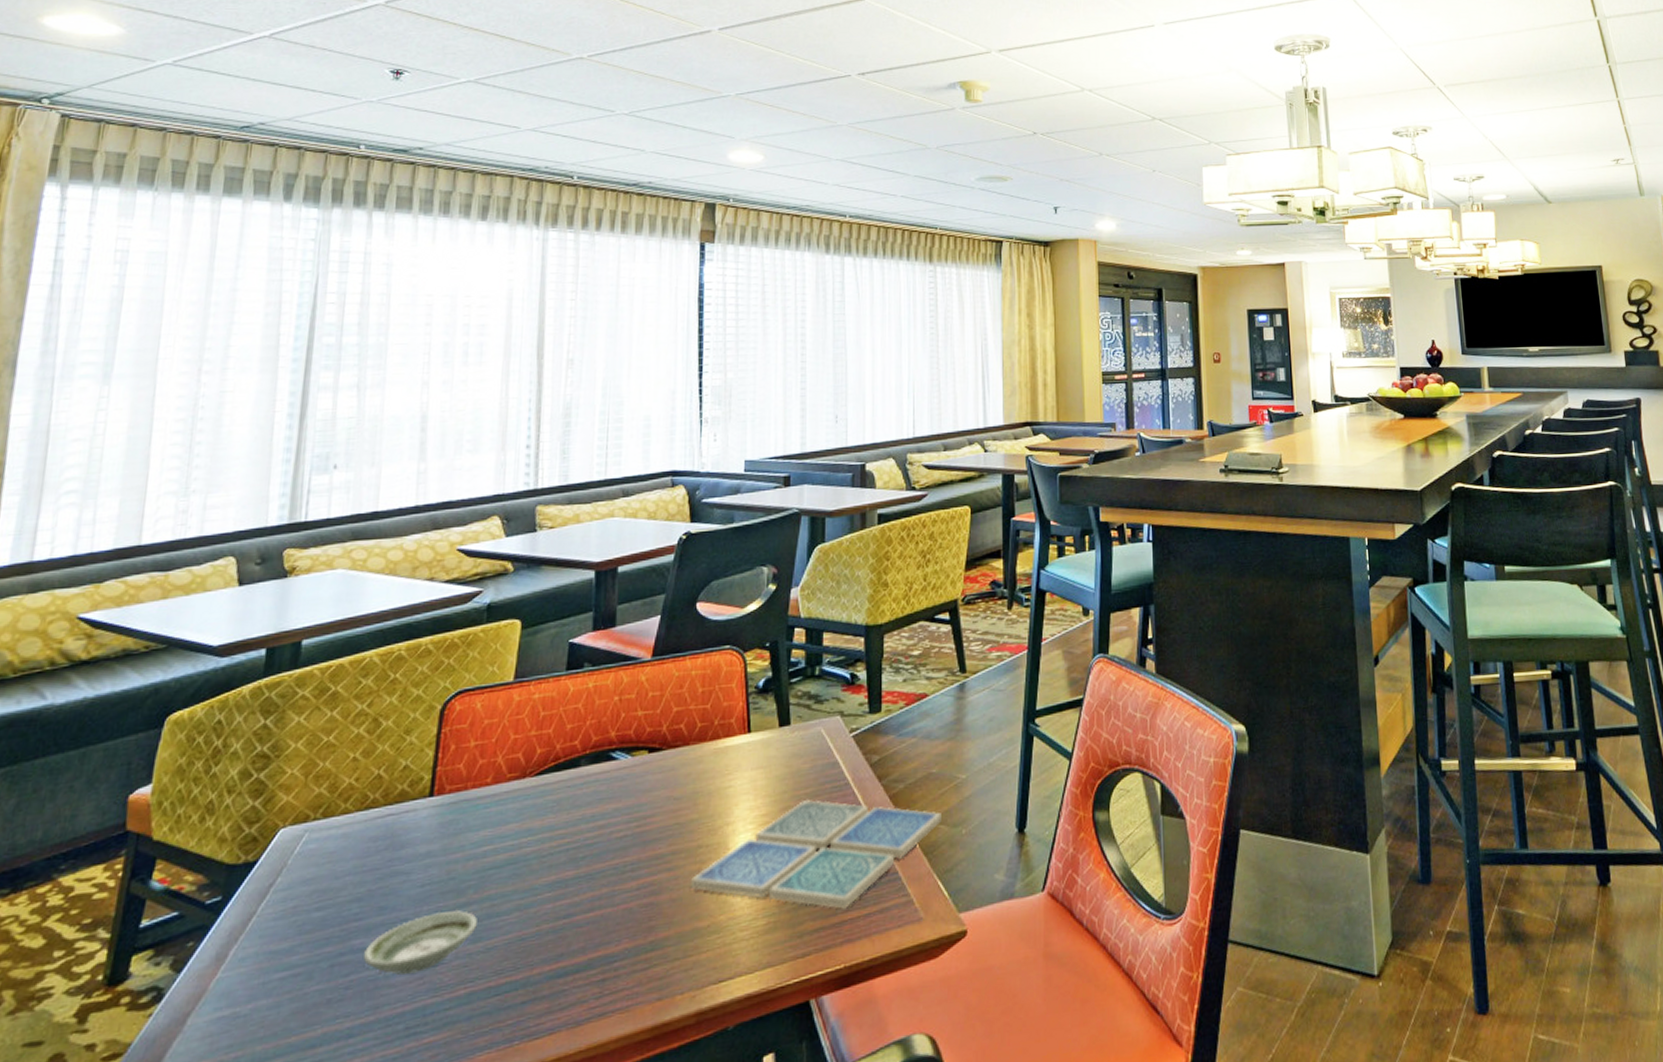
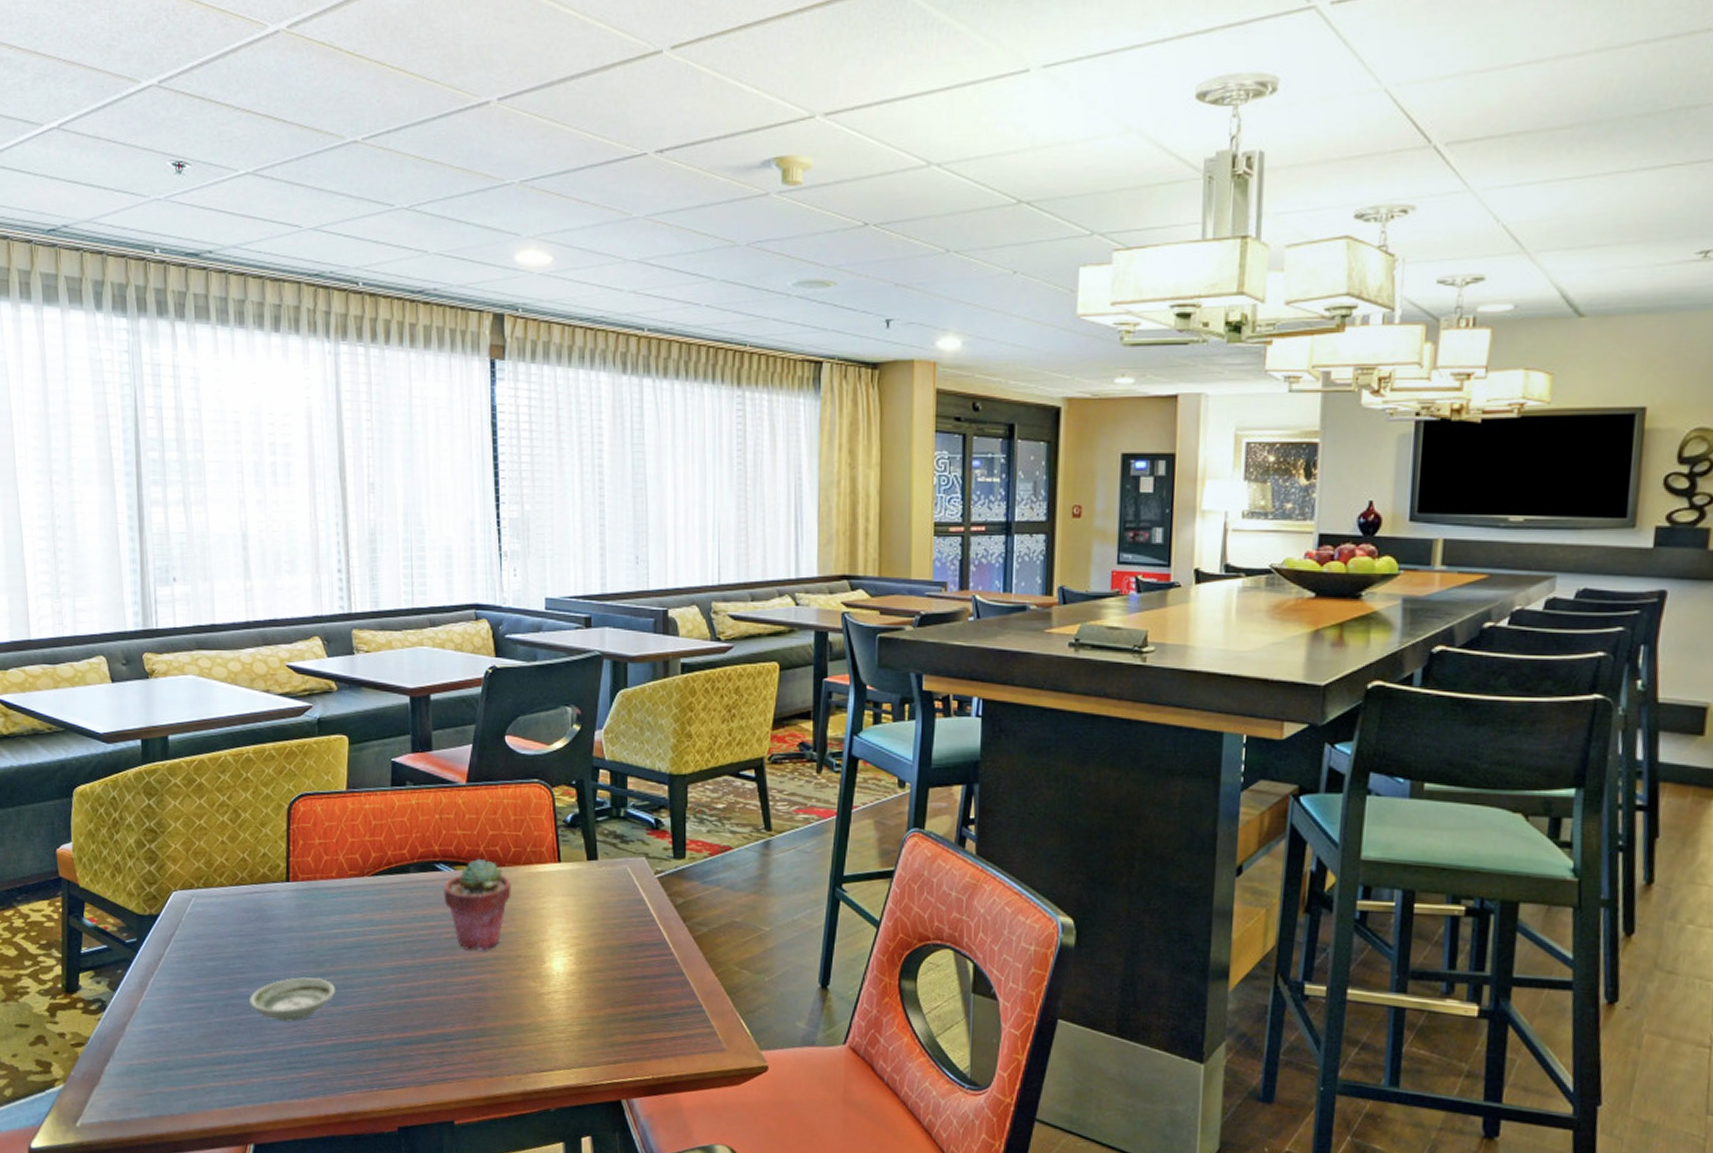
potted succulent: none [617,739,696,848] -> present [443,858,512,951]
drink coaster: present [689,799,941,909] -> none [511,928,745,1029]

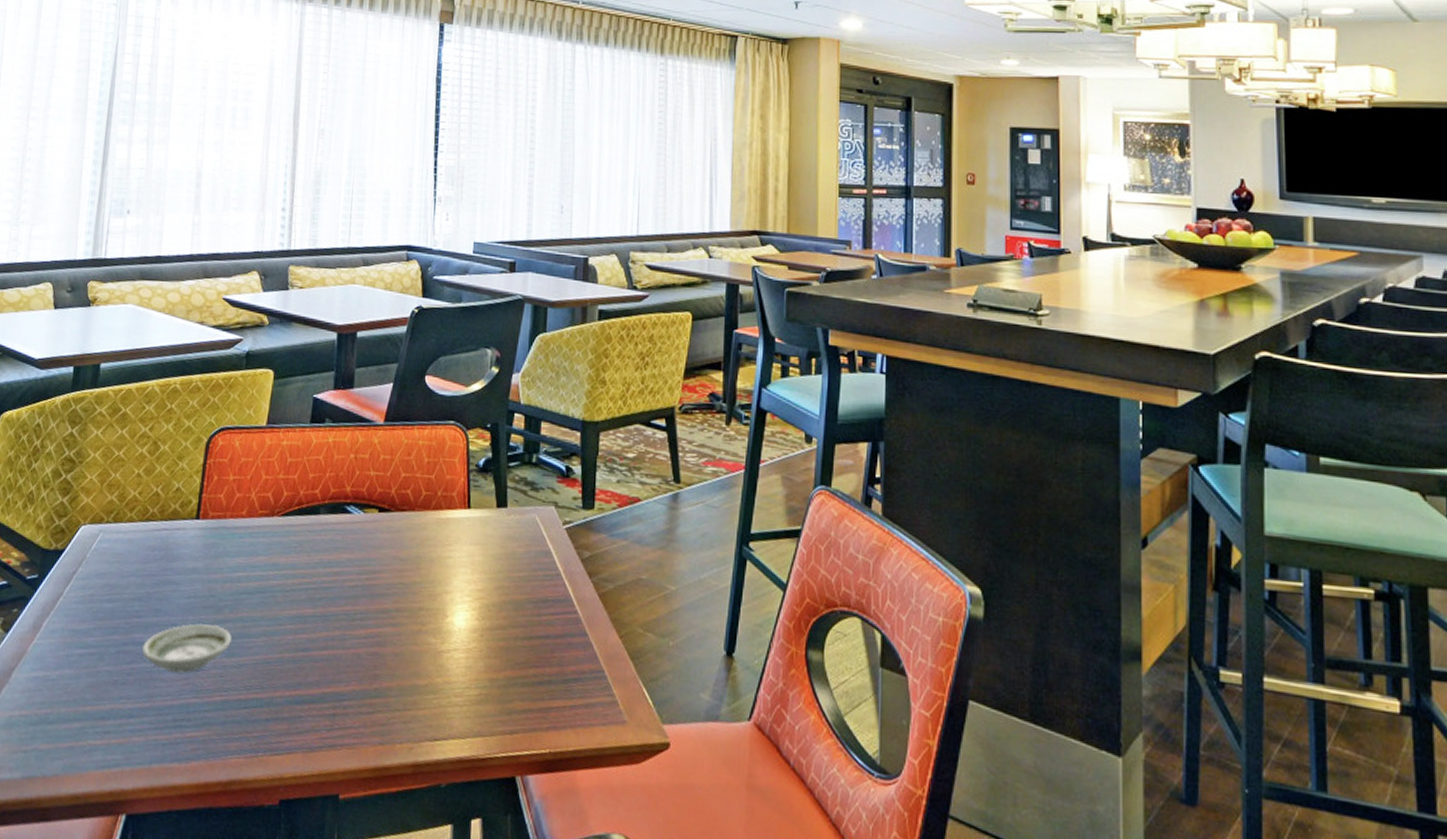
potted succulent: present [443,858,512,951] -> none [350,501,420,602]

